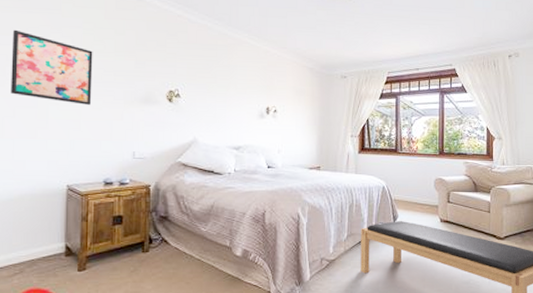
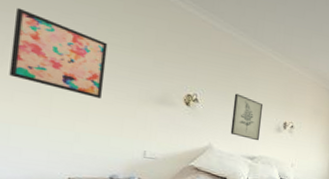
wall art: none [214,84,244,130] -> present [230,93,264,141]

